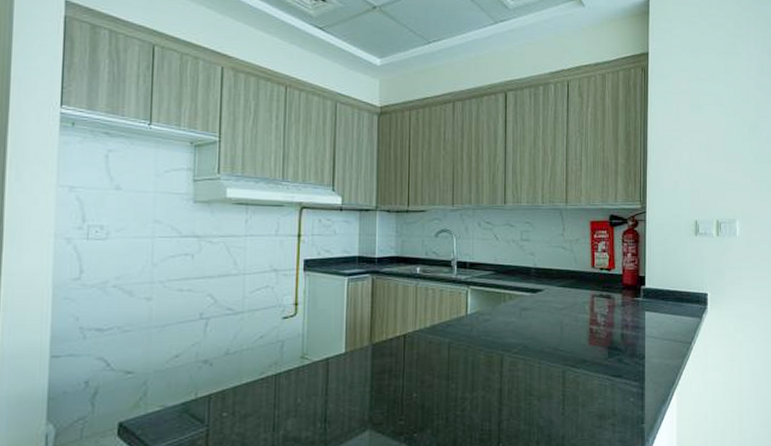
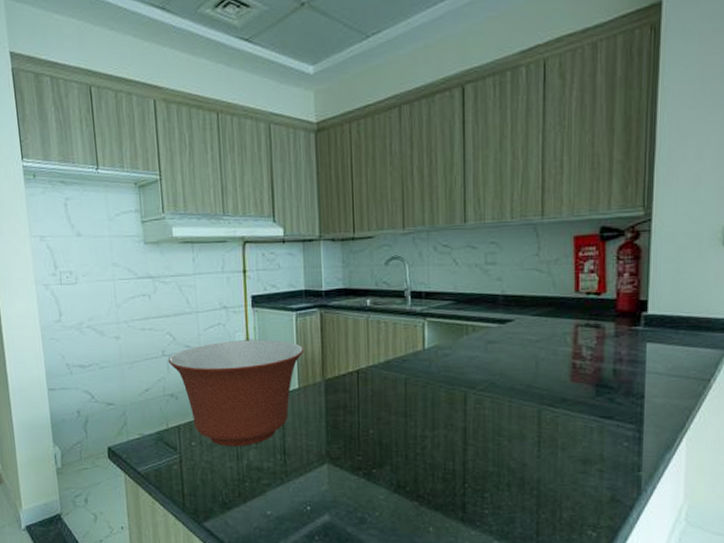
mixing bowl: none [205,303,353,417] -> present [168,339,303,447]

